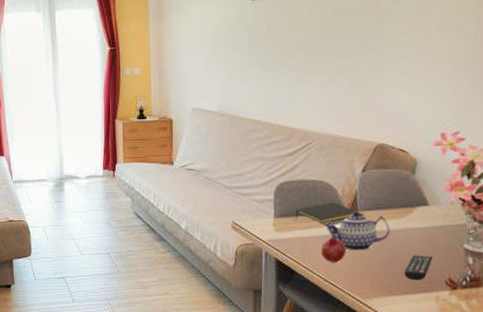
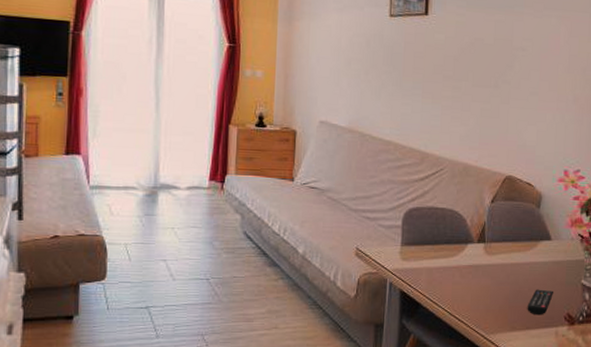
notepad: present [295,202,364,226] -> none [423,232,491,256]
fruit: present [321,237,346,263] -> none [447,269,473,296]
teapot: present [326,211,390,251] -> none [453,242,515,284]

